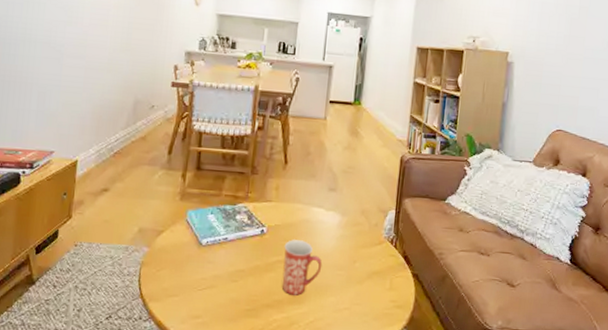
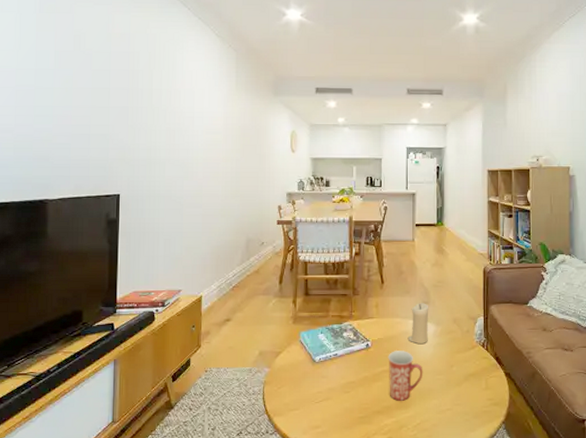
candle: none [308,189,336,236] -> present [407,303,429,345]

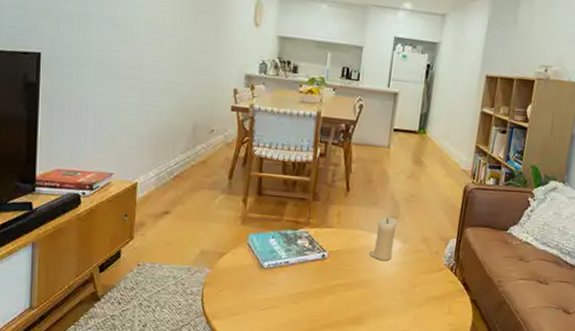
mug: present [388,351,423,401] -> none [342,264,383,317]

